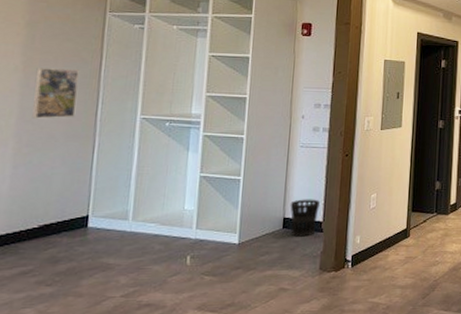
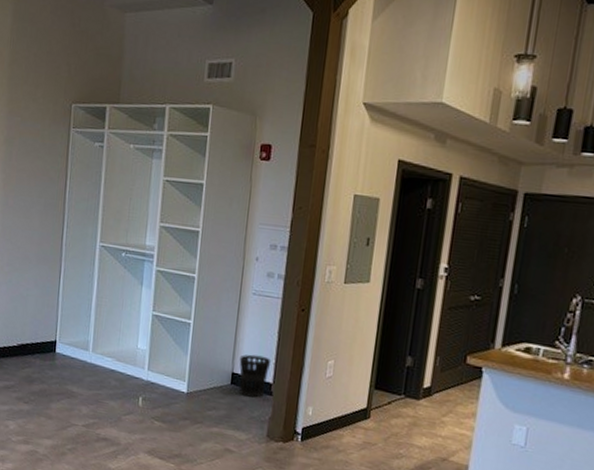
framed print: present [32,68,79,119] -> none [11,186,48,240]

